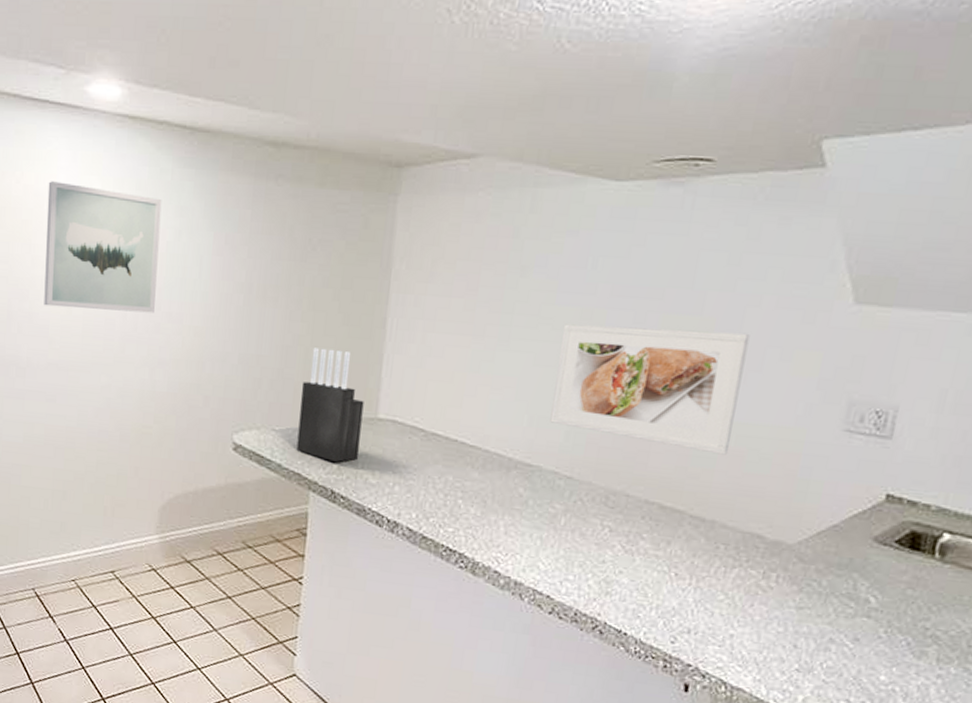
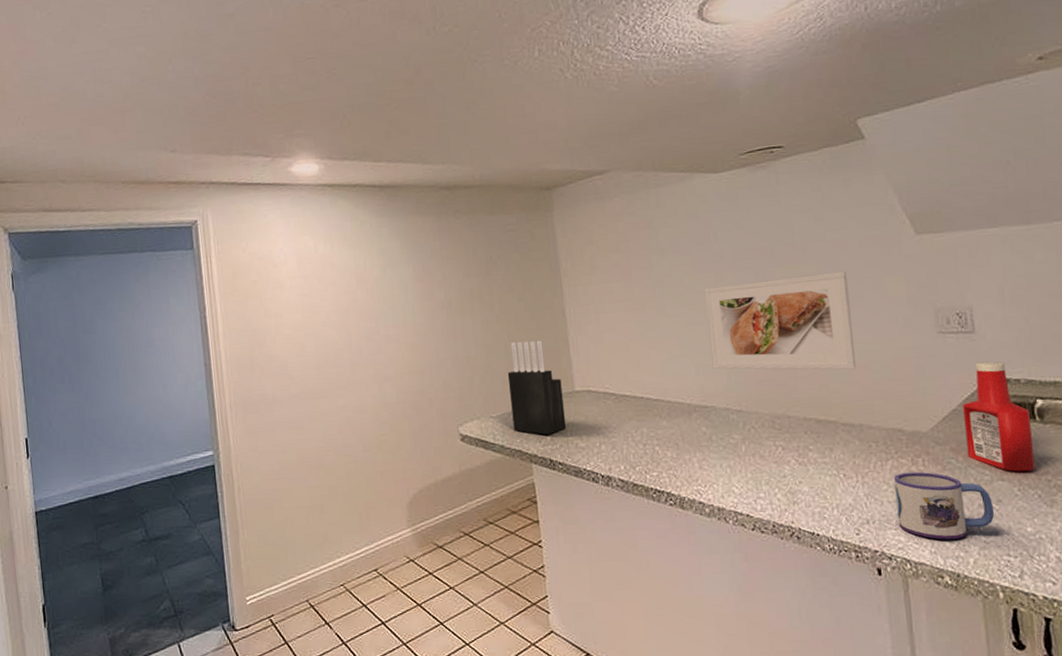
wall art: present [44,181,162,313] -> none [269,244,374,348]
mug: none [724,585,848,672] -> present [894,471,995,540]
ketchup bottle: none [834,475,930,614] -> present [963,361,1036,472]

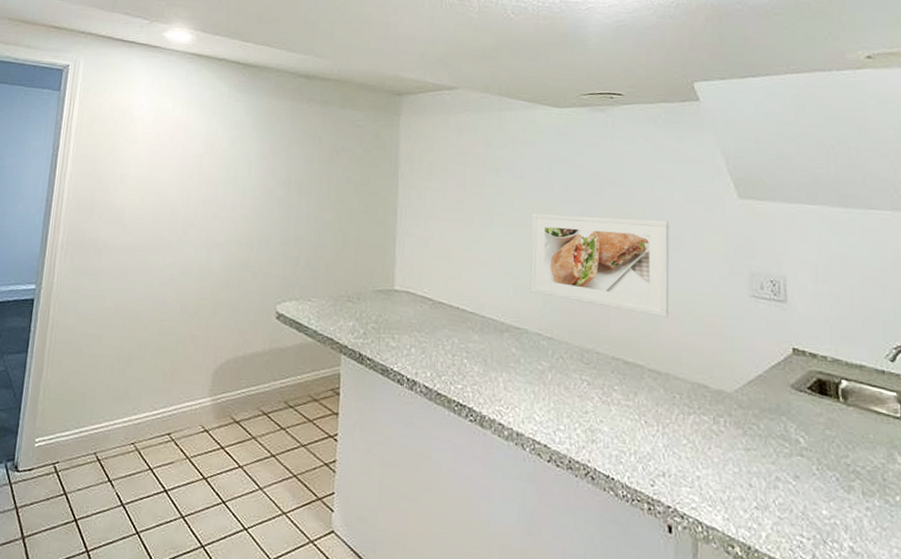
knife block: present [508,341,566,435] -> none [329,231,383,329]
mug: present [894,471,995,540] -> none [694,430,791,509]
ketchup bottle: present [963,361,1036,472] -> none [769,332,836,452]

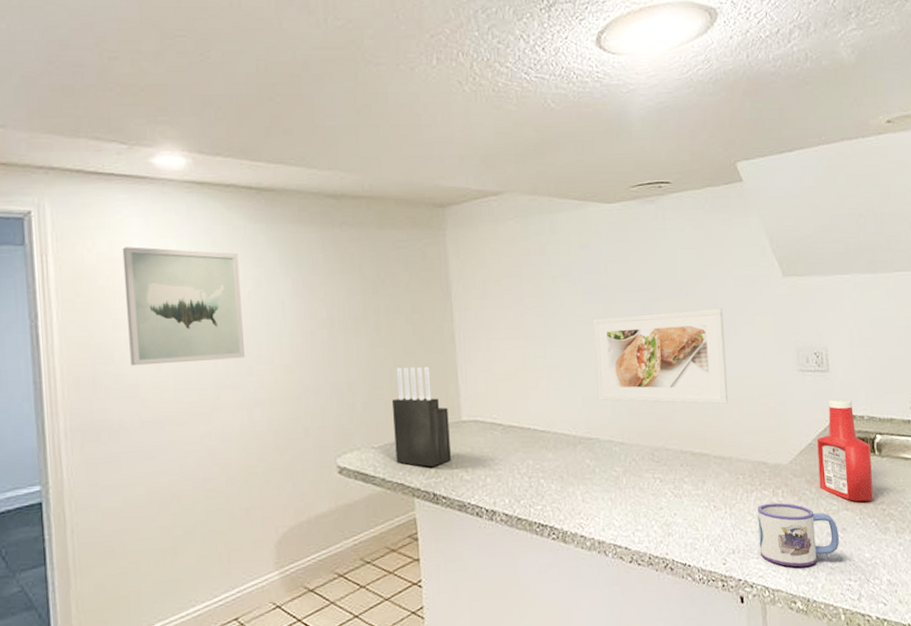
wall art: none [121,100,220,204] -> present [122,247,245,366]
knife block: none [329,231,383,329] -> present [393,366,451,468]
mug: none [694,430,791,509] -> present [757,502,840,567]
ketchup bottle: none [769,332,836,452] -> present [817,399,874,502]

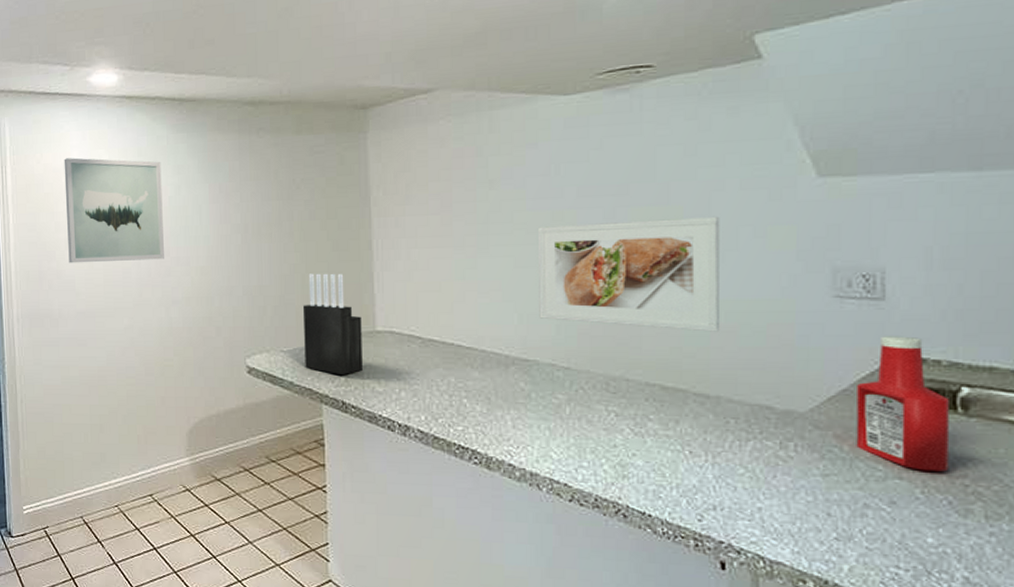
mug: present [757,502,840,567] -> none [754,457,885,541]

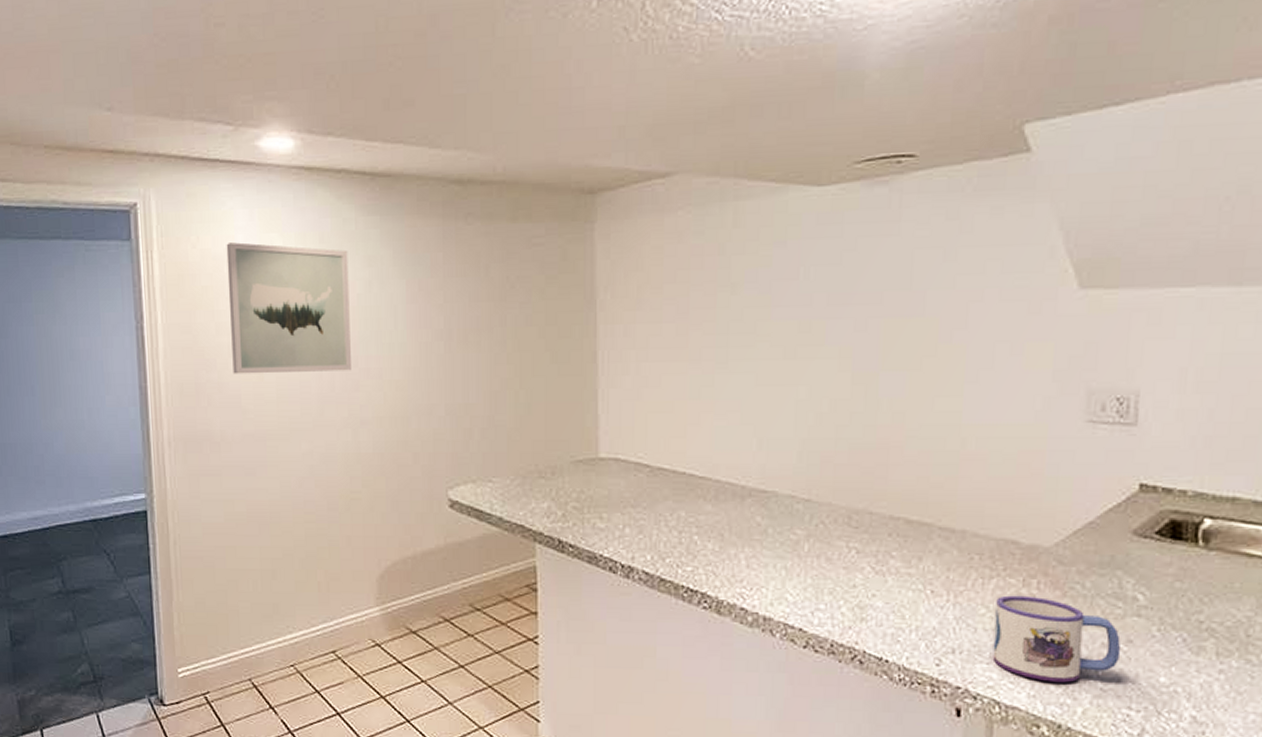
knife block: present [304,273,362,376] -> none [516,390,583,510]
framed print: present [537,216,721,332] -> none [780,330,976,460]
mug: none [754,457,885,541] -> present [992,595,1121,683]
ketchup bottle: present [856,336,950,472] -> none [1098,464,1192,608]

